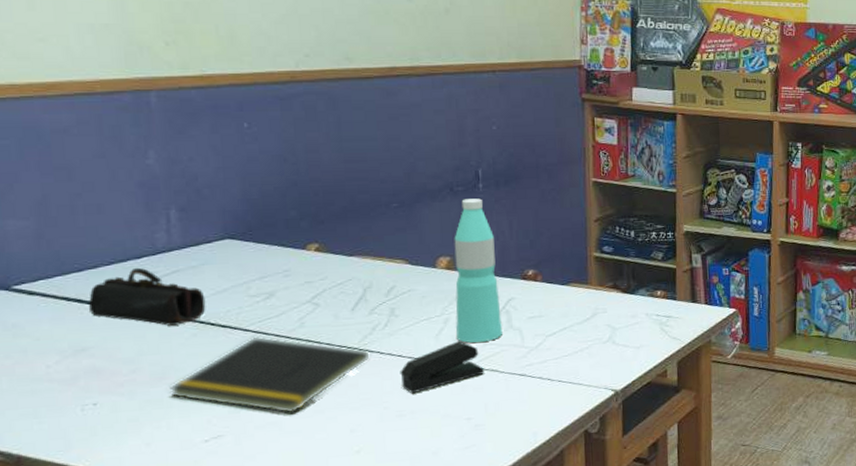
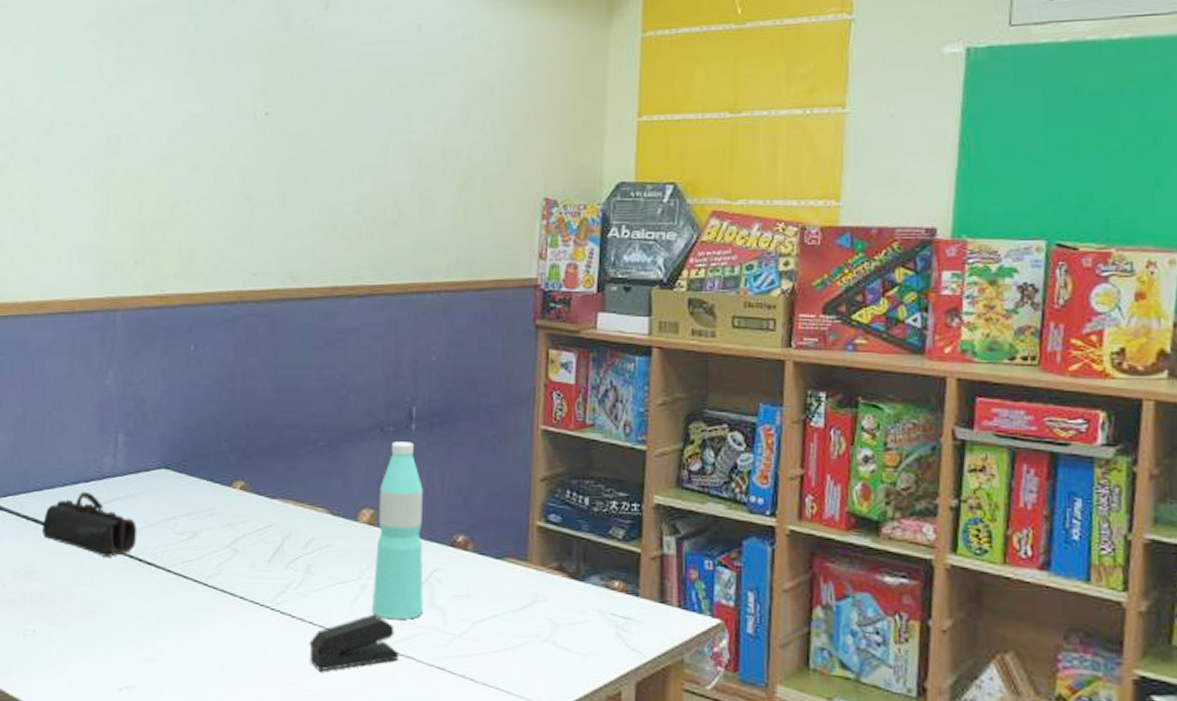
notepad: present [169,336,369,414] -> none [96,579,280,673]

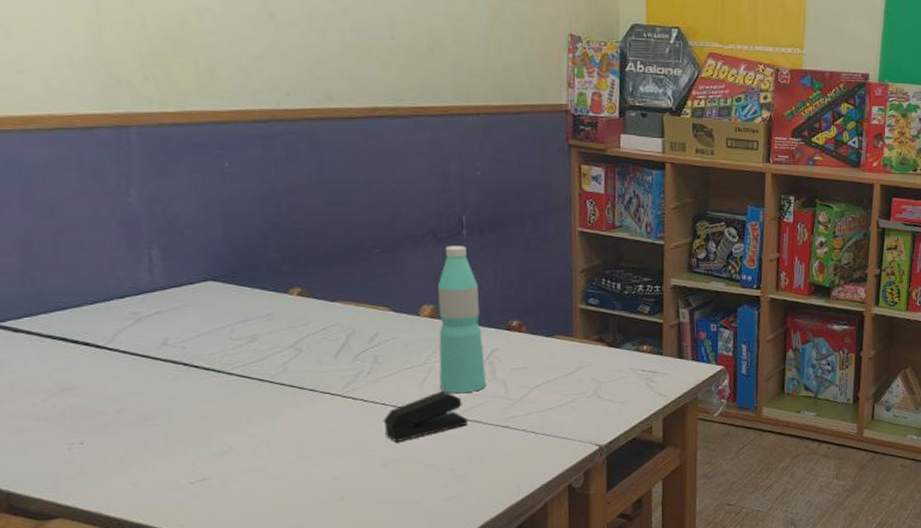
pencil case: present [42,491,137,557] -> none [73,307,190,367]

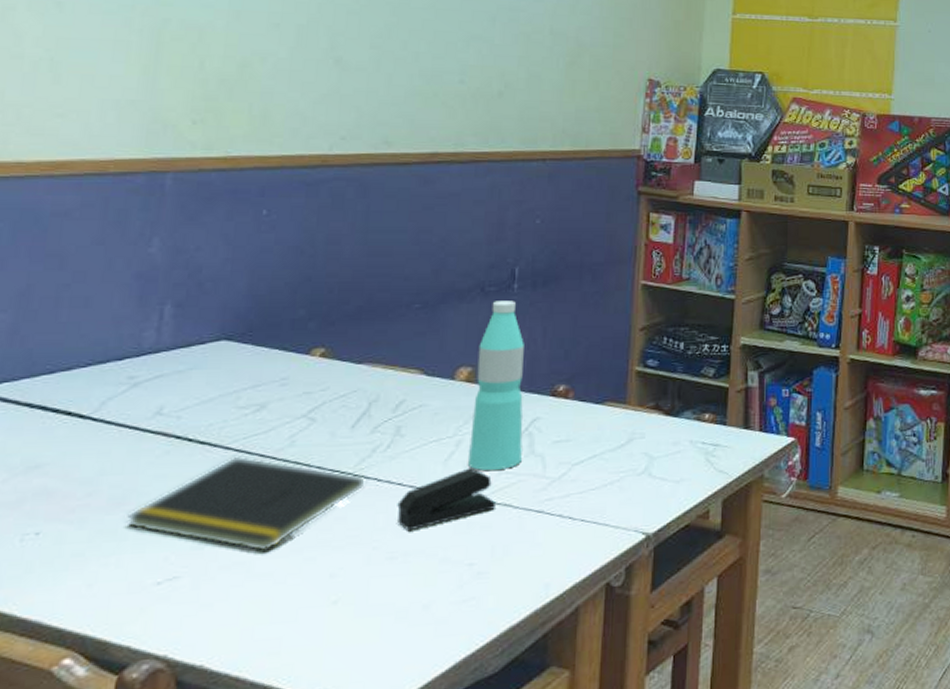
notepad: none [154,380,352,459] -> present [127,456,364,552]

